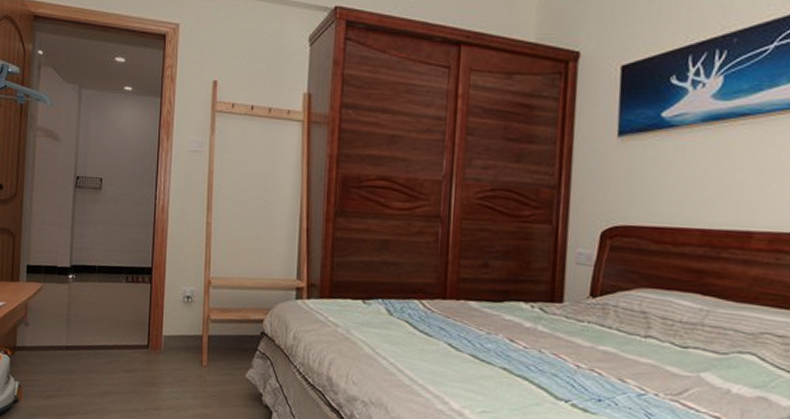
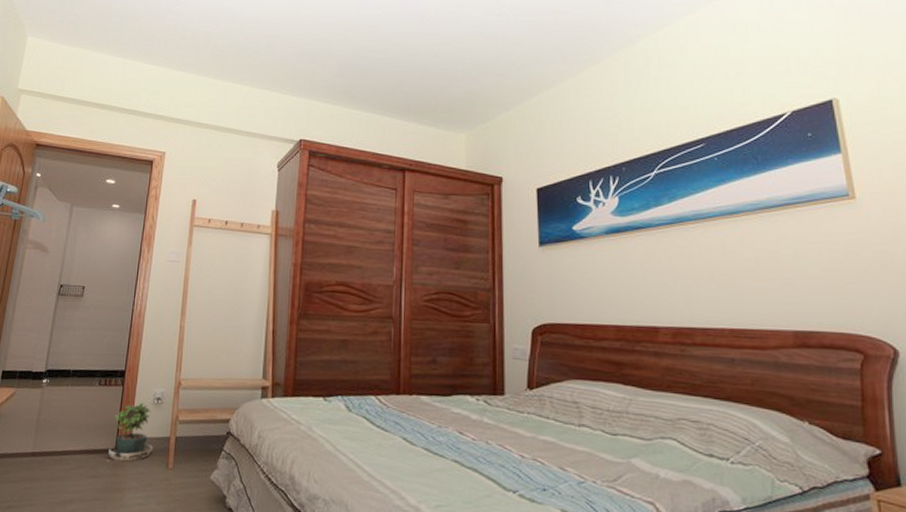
potted plant: none [140,299,186,358] -> present [107,401,153,462]

